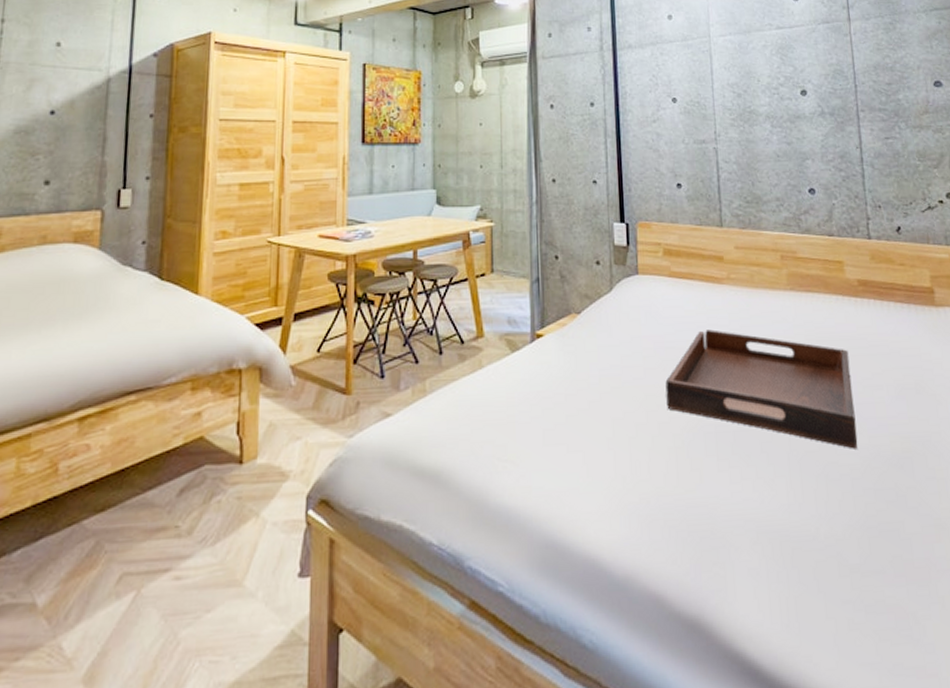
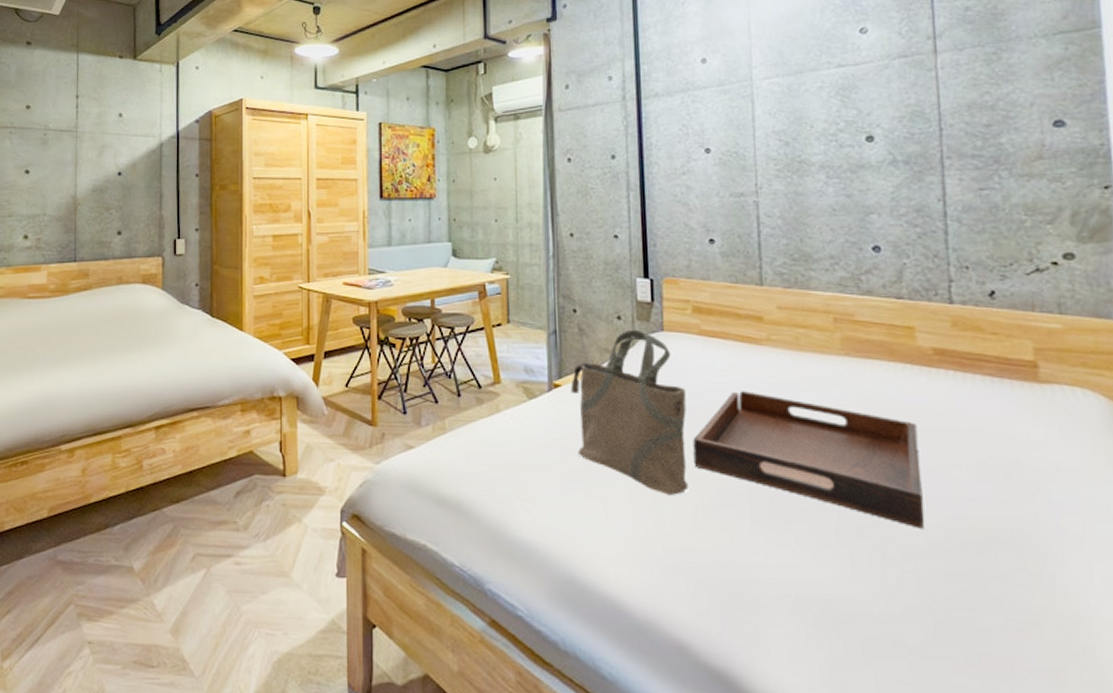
tote bag: none [552,274,663,441] -> present [570,329,689,495]

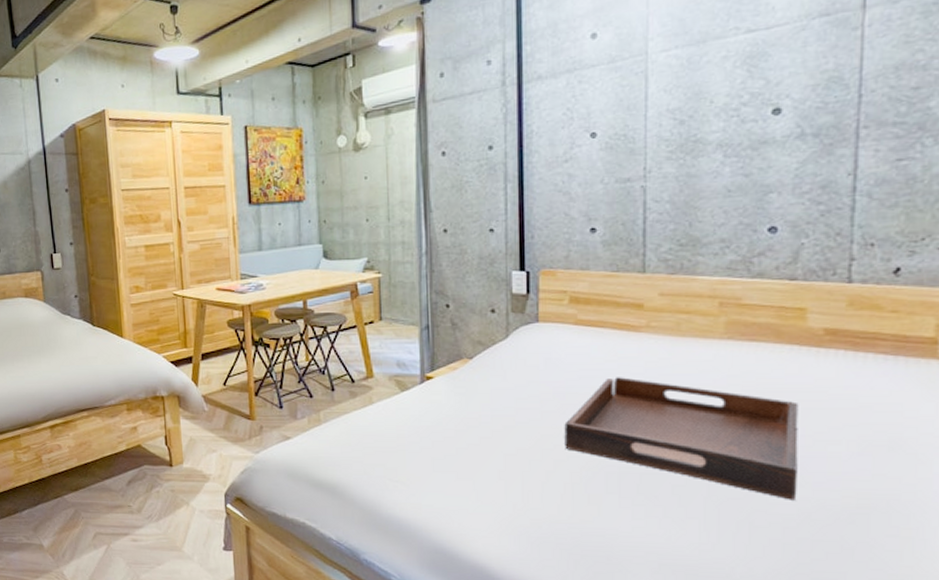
tote bag: present [570,329,689,495] -> none [443,321,559,475]

